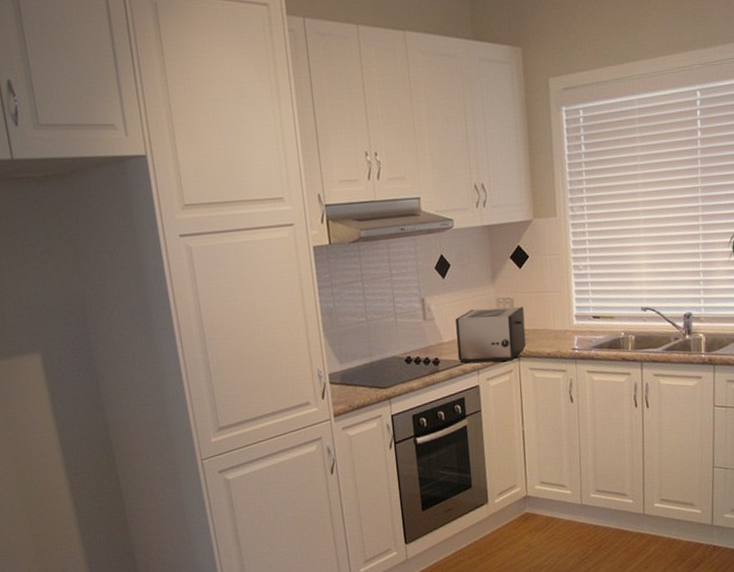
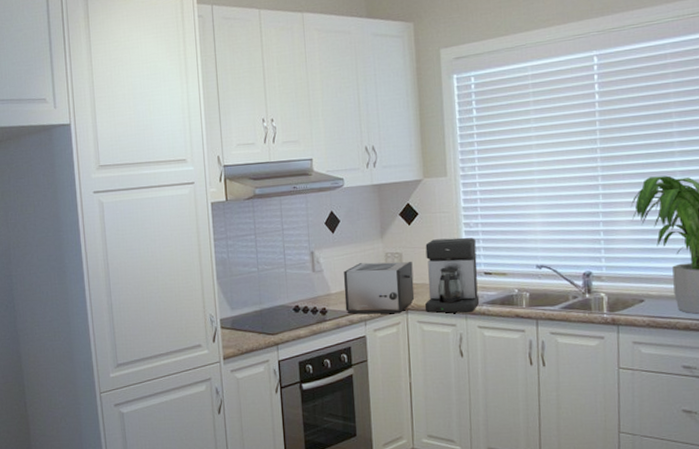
coffee maker: none [536,281,589,360] -> present [425,237,480,314]

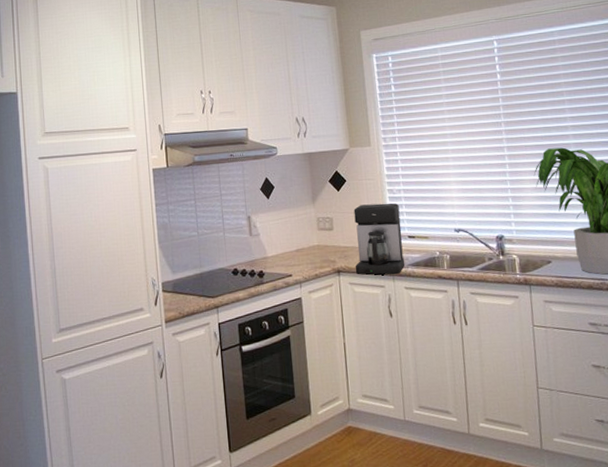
toaster: present [343,261,415,315] -> none [279,225,346,277]

